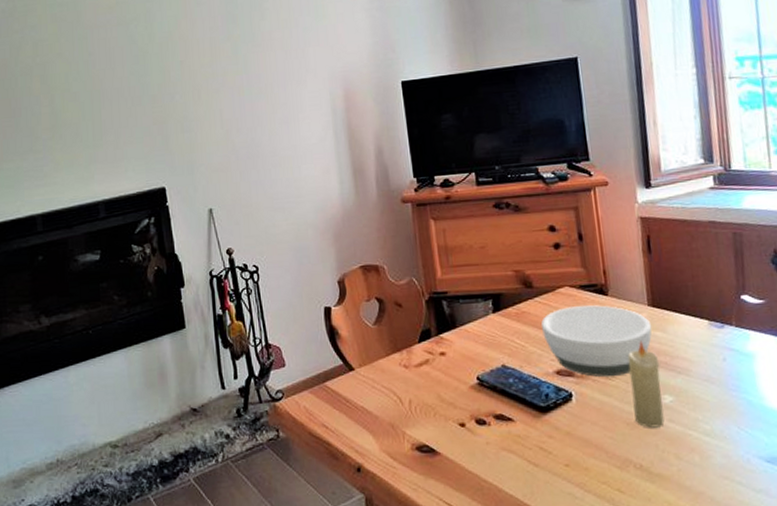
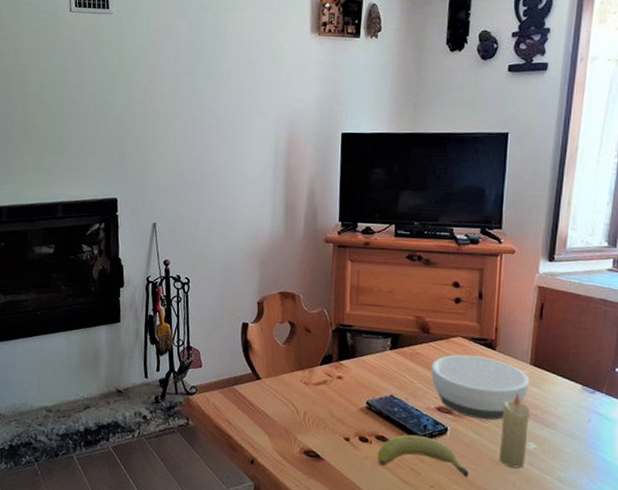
fruit: none [500,406,605,451] -> present [378,434,469,477]

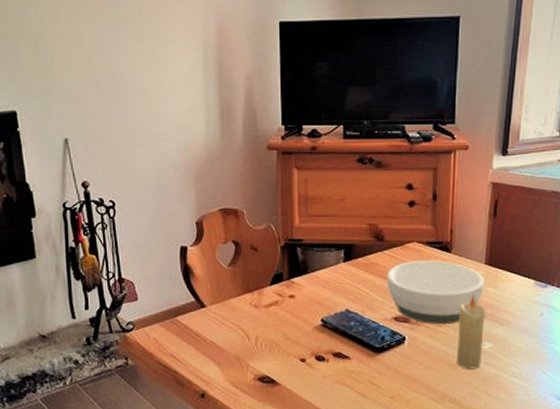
fruit: present [378,434,469,477] -> none [336,347,428,384]

